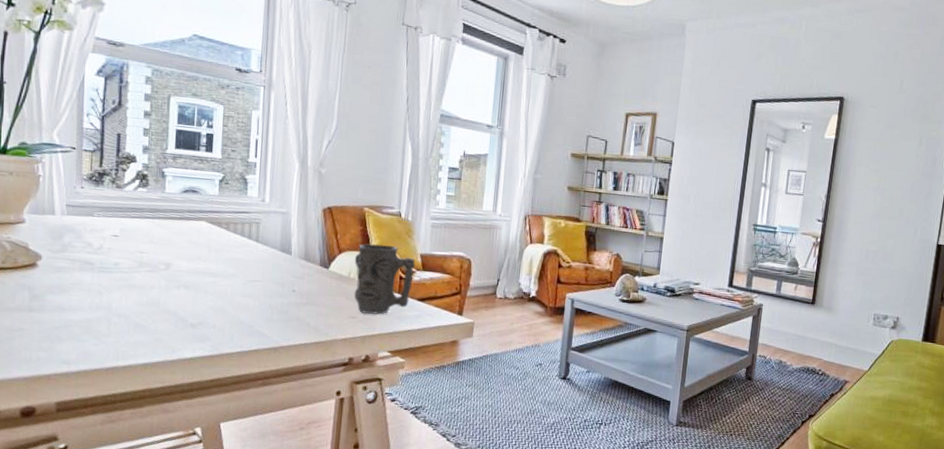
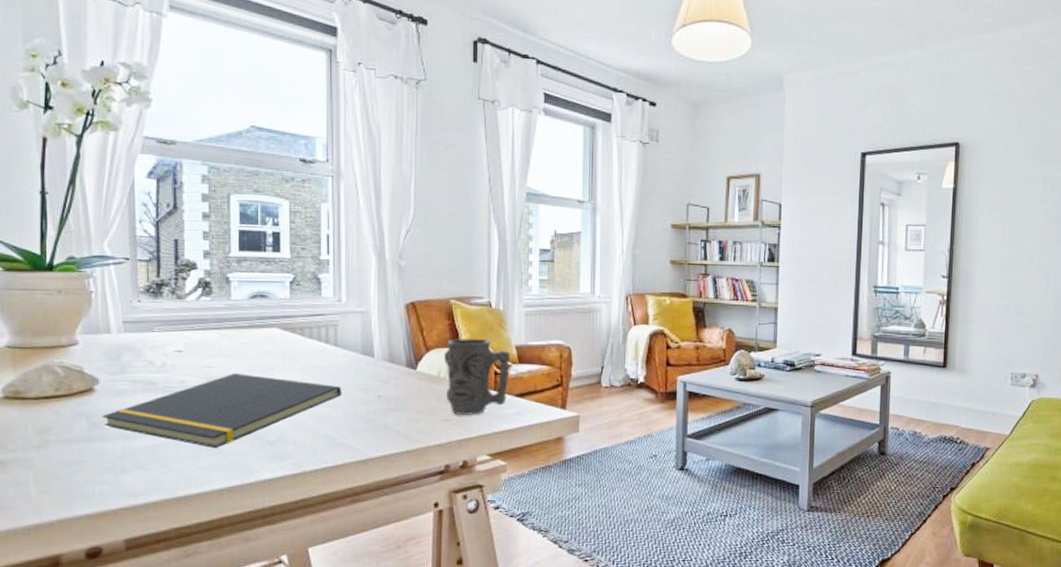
notepad: none [42,260,260,327] -> present [102,373,342,449]

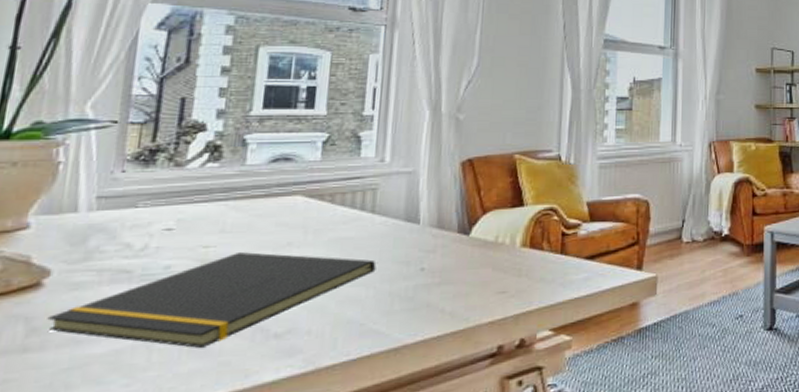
mug: present [443,338,511,415] -> none [503,196,581,285]

